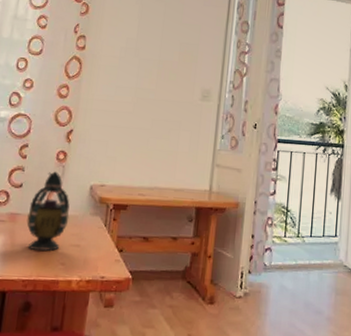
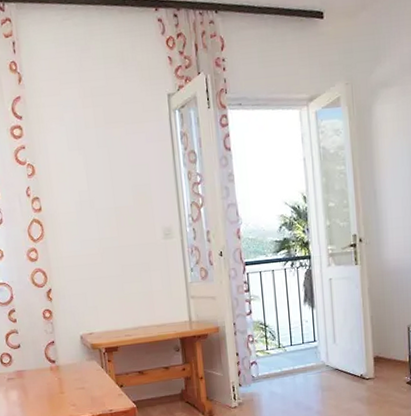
teapot: present [26,171,70,252] -> none [31,328,69,398]

